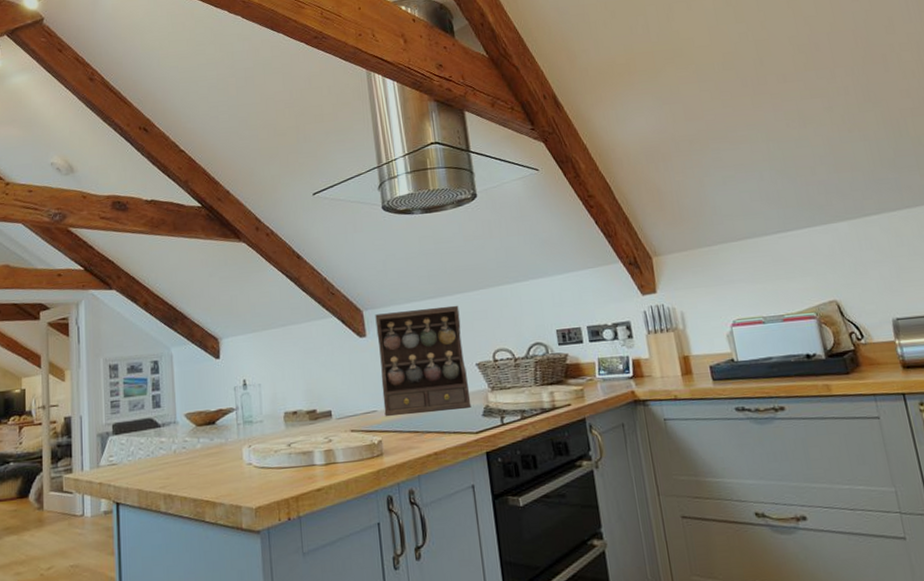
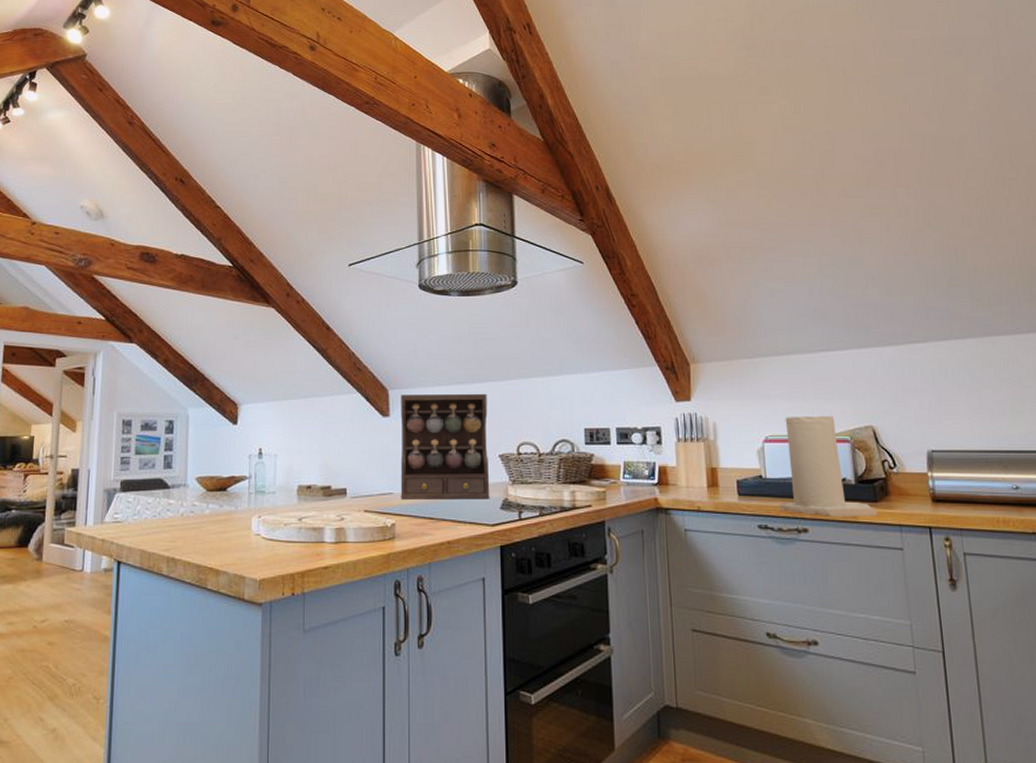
paper towel: none [750,294,851,394] -> present [779,415,878,518]

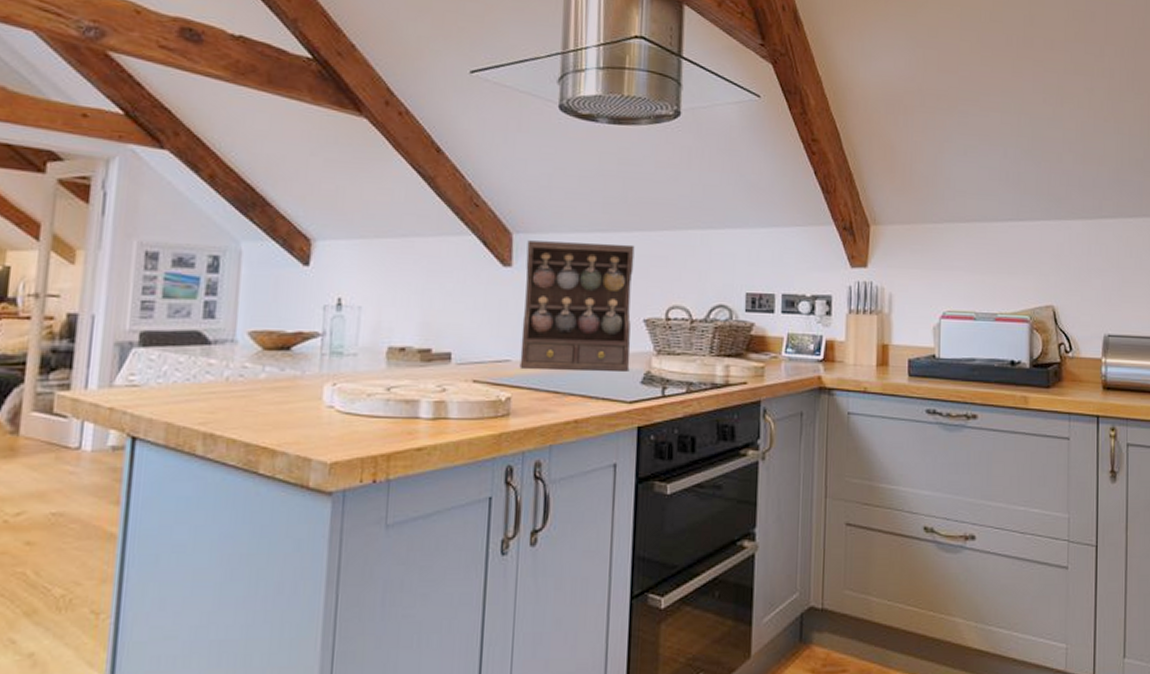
paper towel: present [779,415,878,518] -> none [950,291,1049,404]

